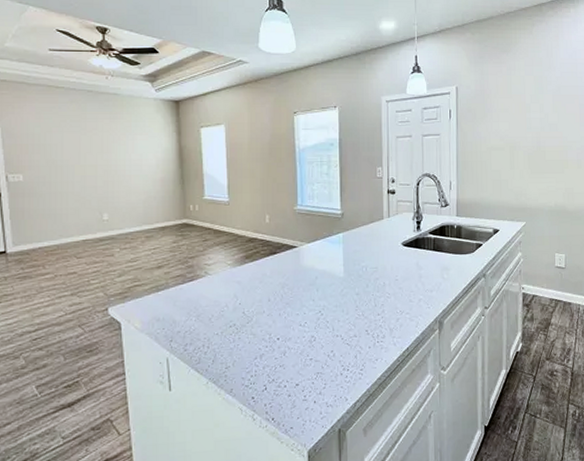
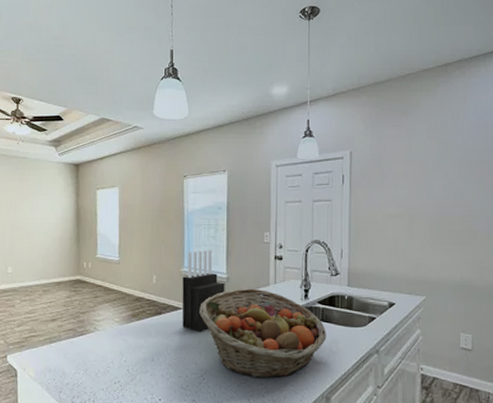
knife block: none [296,186,340,270] -> present [182,249,225,333]
fruit basket: none [315,222,438,310] -> present [199,288,326,379]

